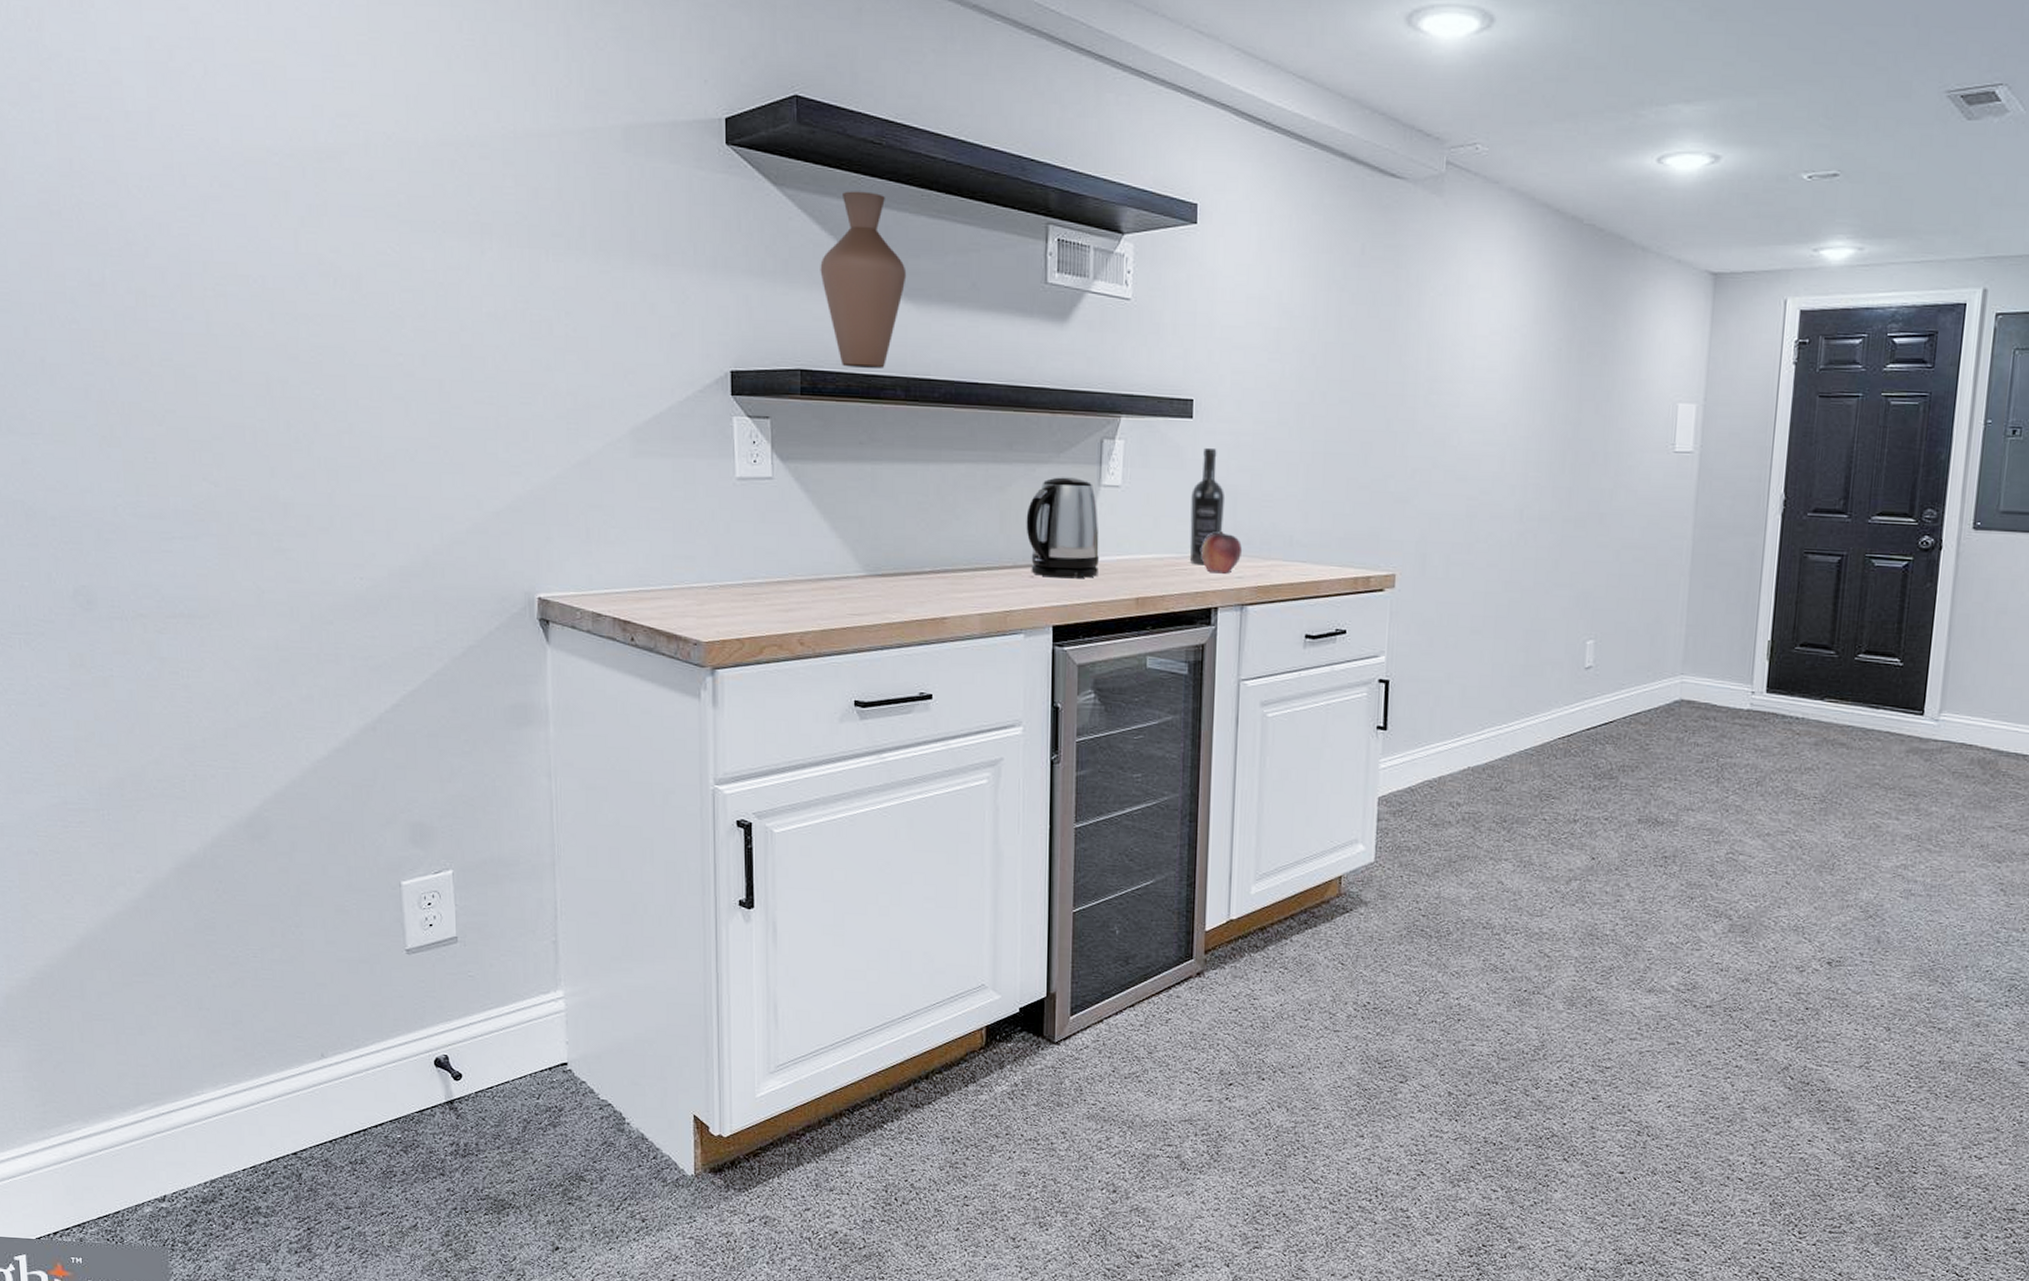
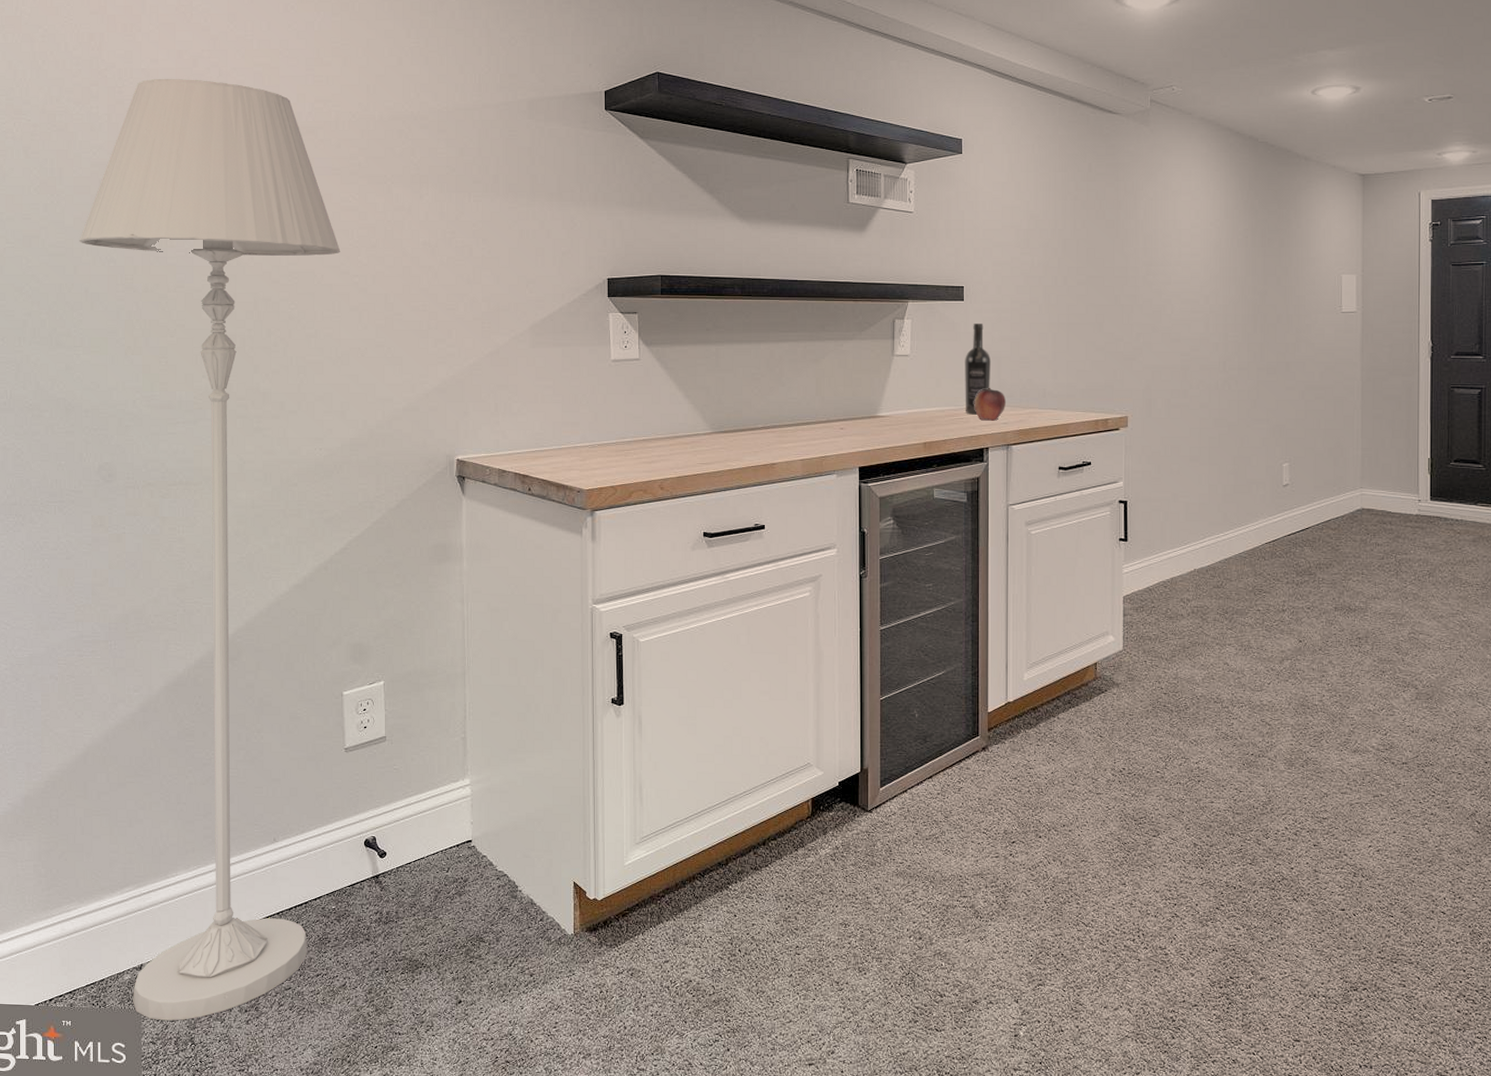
floor lamp: none [28,74,378,1261] -> present [79,78,341,1021]
vase: present [820,191,907,368] -> none [676,140,742,272]
kettle: present [1026,477,1099,579] -> none [836,350,894,429]

